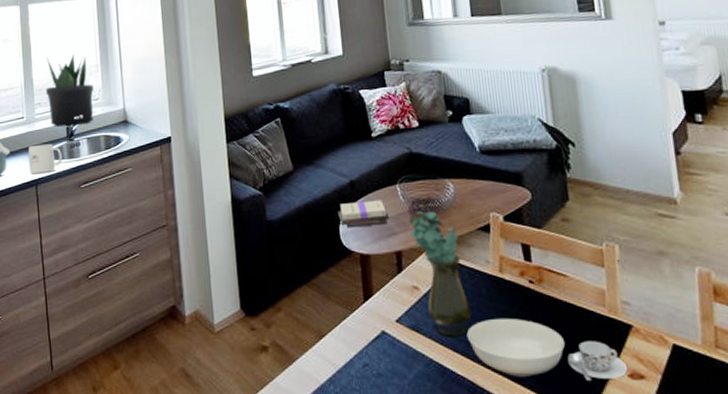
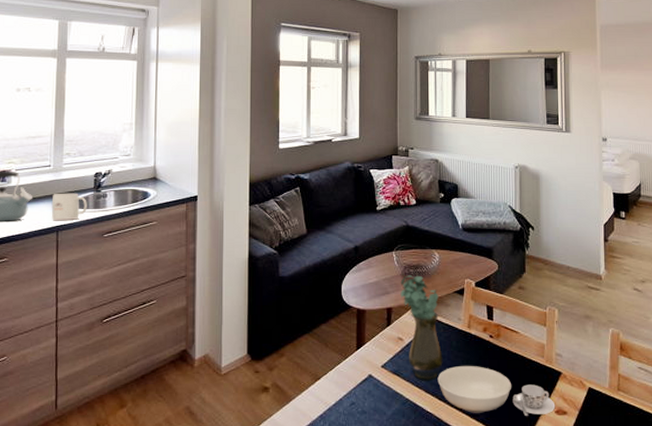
planter: present [45,54,94,128] -> none [76,111,126,178]
books: present [338,200,389,228] -> none [342,264,384,286]

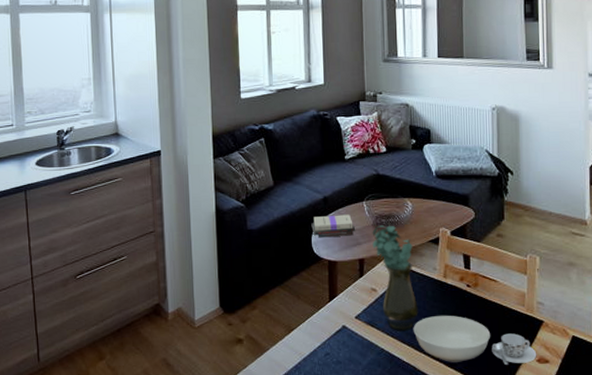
mug: present [51,193,87,221] -> none [17,151,52,180]
books: none [342,264,384,286] -> present [311,214,355,238]

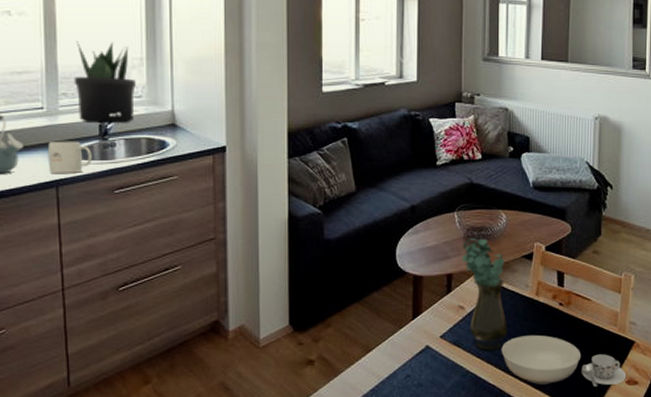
mug: none [17,151,52,180] -> present [47,141,92,174]
planter: none [36,66,86,137] -> present [73,41,136,124]
books: present [311,214,355,238] -> none [396,225,444,250]

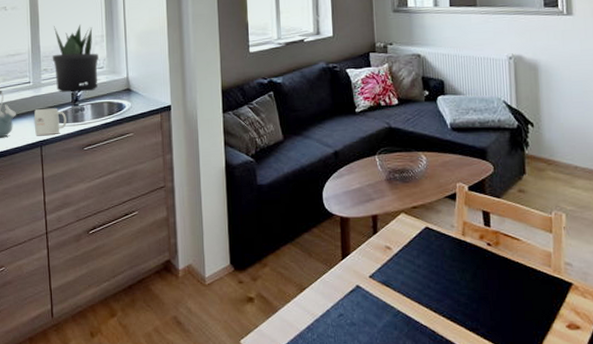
vase: present [462,234,508,352] -> none [385,177,436,292]
bowl: present [501,334,582,385] -> none [431,275,515,326]
teacup: present [581,354,627,386] -> none [516,296,567,330]

